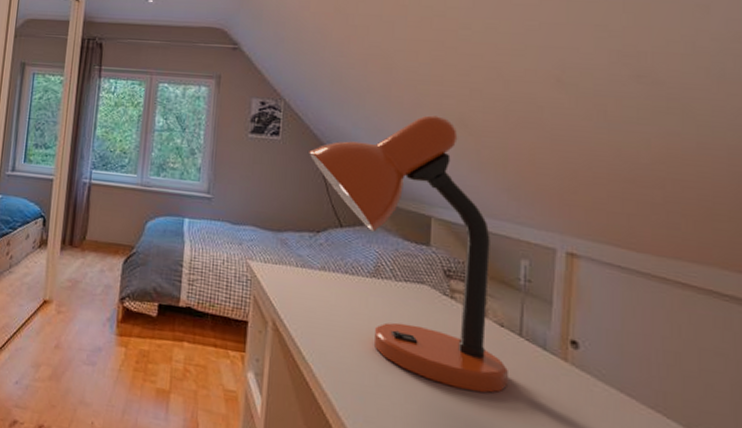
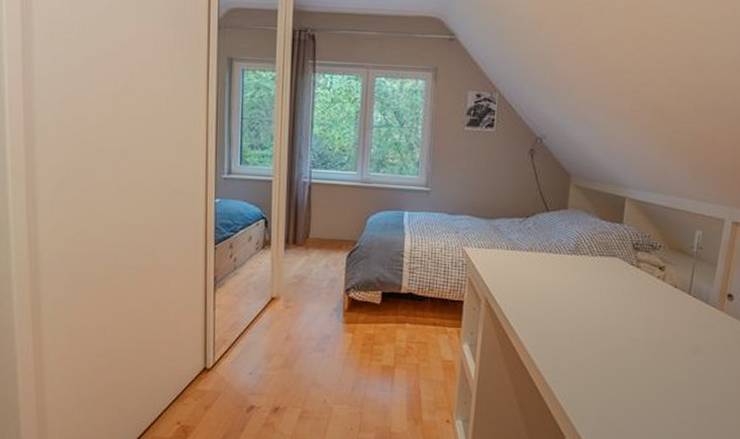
desk lamp: present [309,115,508,393] -> none [520,103,677,343]

